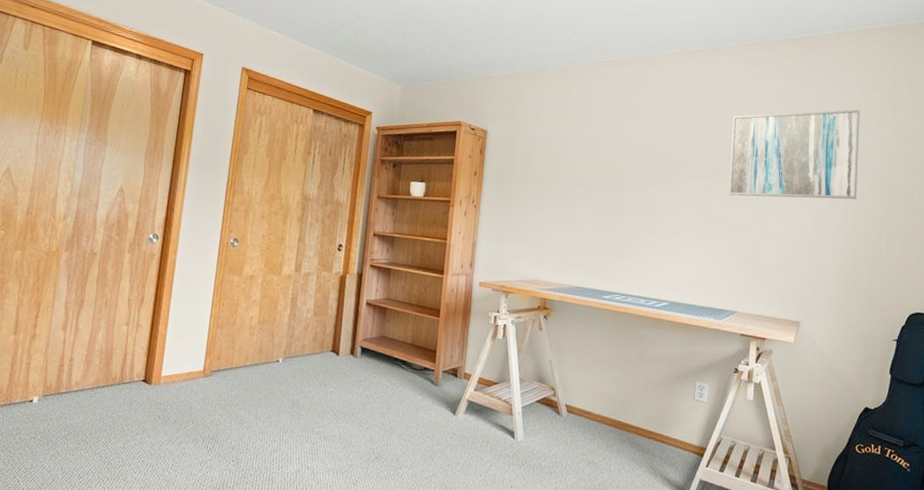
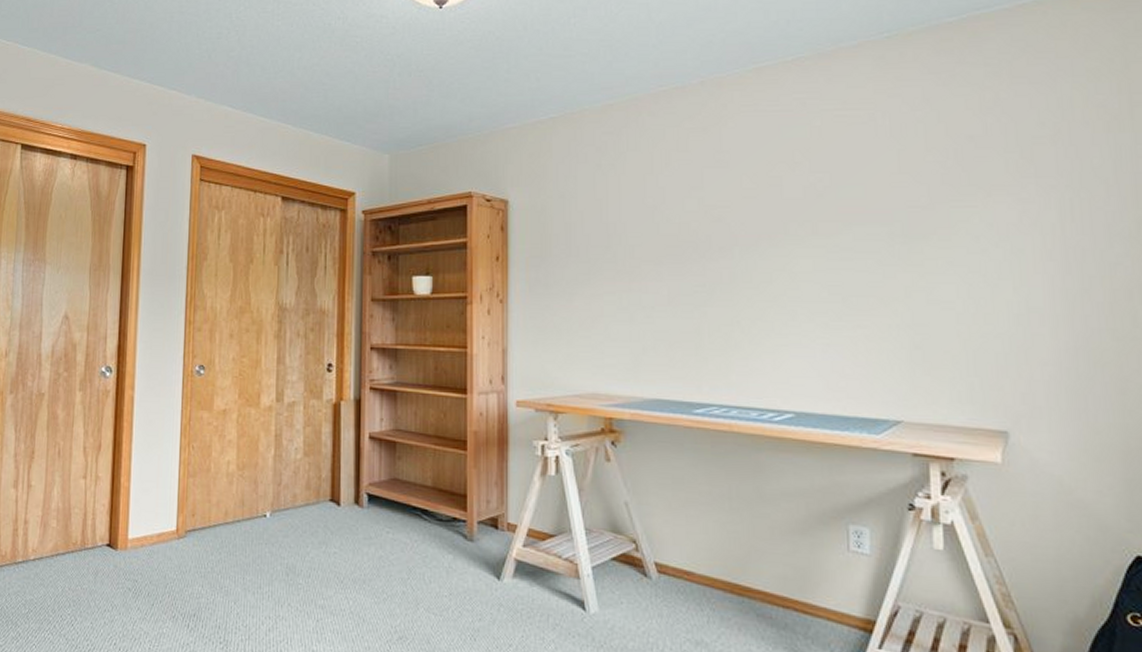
wall art: present [729,109,860,200] -> none [866,112,1084,255]

